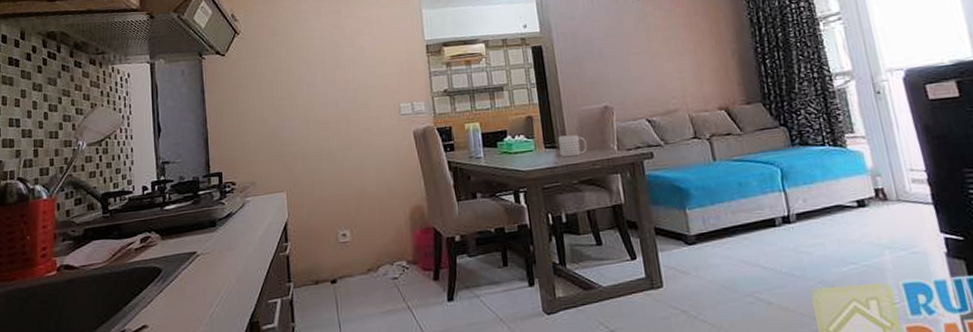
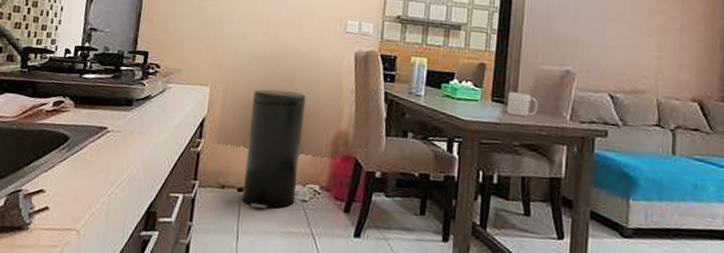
pedal bin: none [328,179,387,295] -> present [242,89,306,210]

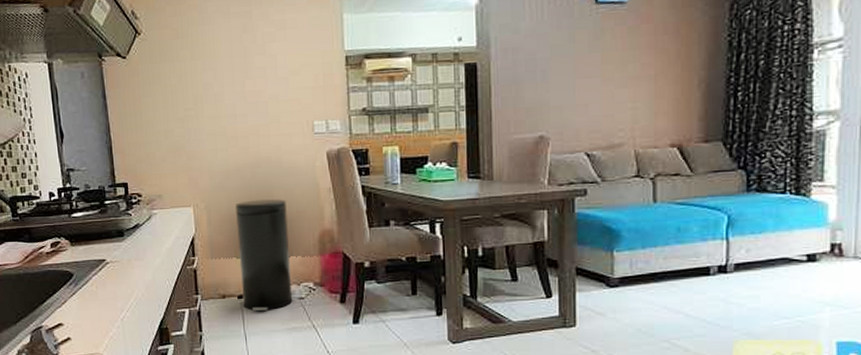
mug: present [507,91,538,117] -> none [484,165,515,189]

